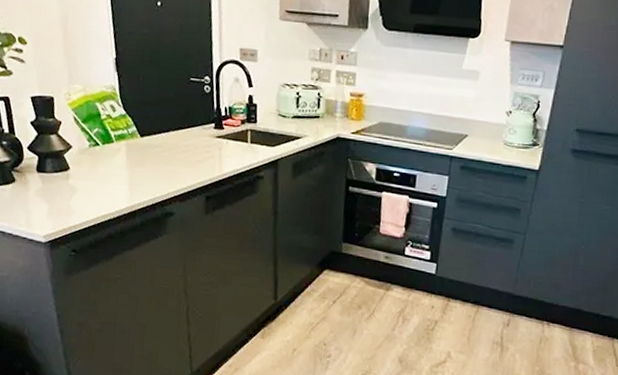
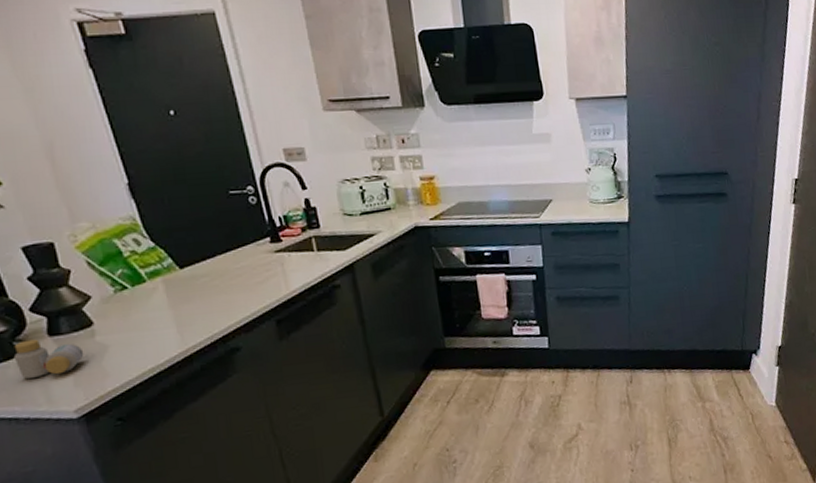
pill bottle: none [10,171,59,204] -> present [13,339,84,379]

